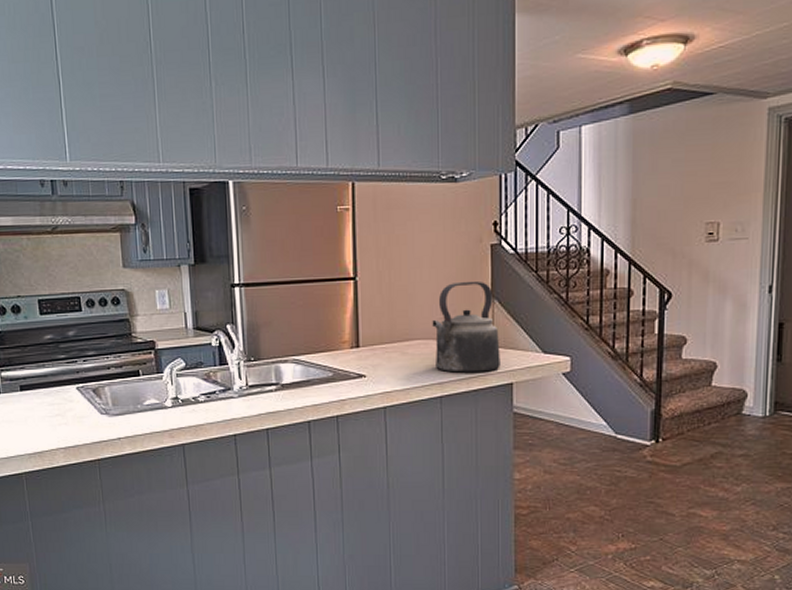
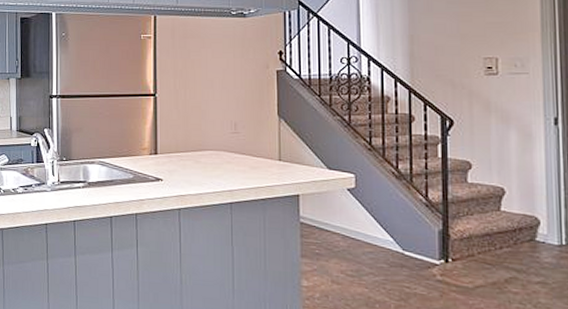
kettle: present [432,280,500,373] -> none [223,101,287,183]

